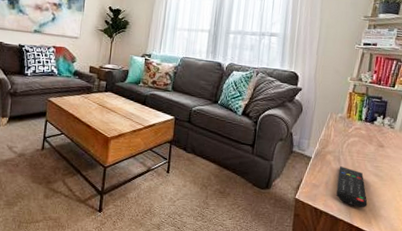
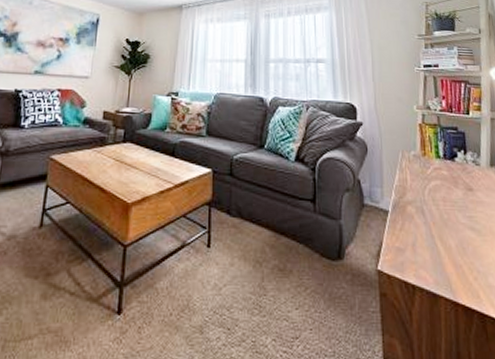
remote control: present [336,166,368,208] -> none [424,220,470,277]

